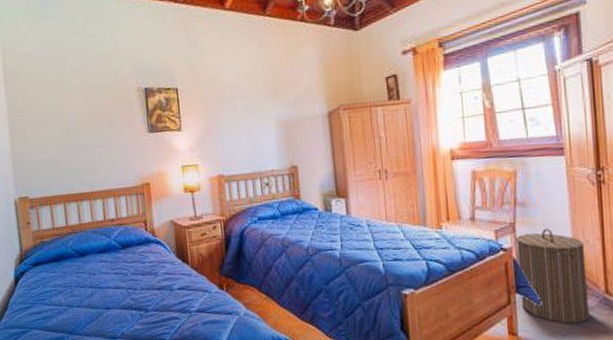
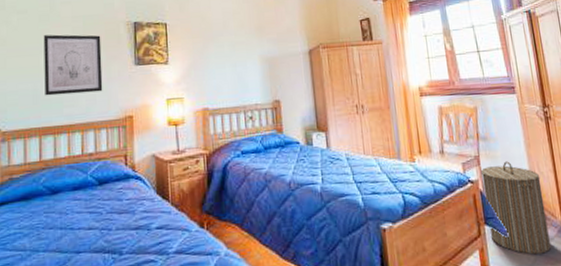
wall art: none [58,102,119,165] -> present [43,34,103,96]

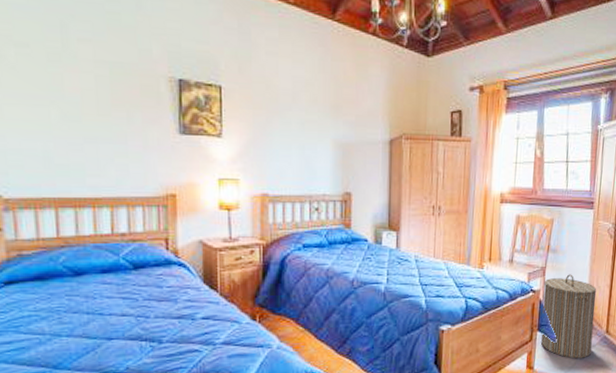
wall art: present [43,34,103,96] -> none [54,81,138,162]

